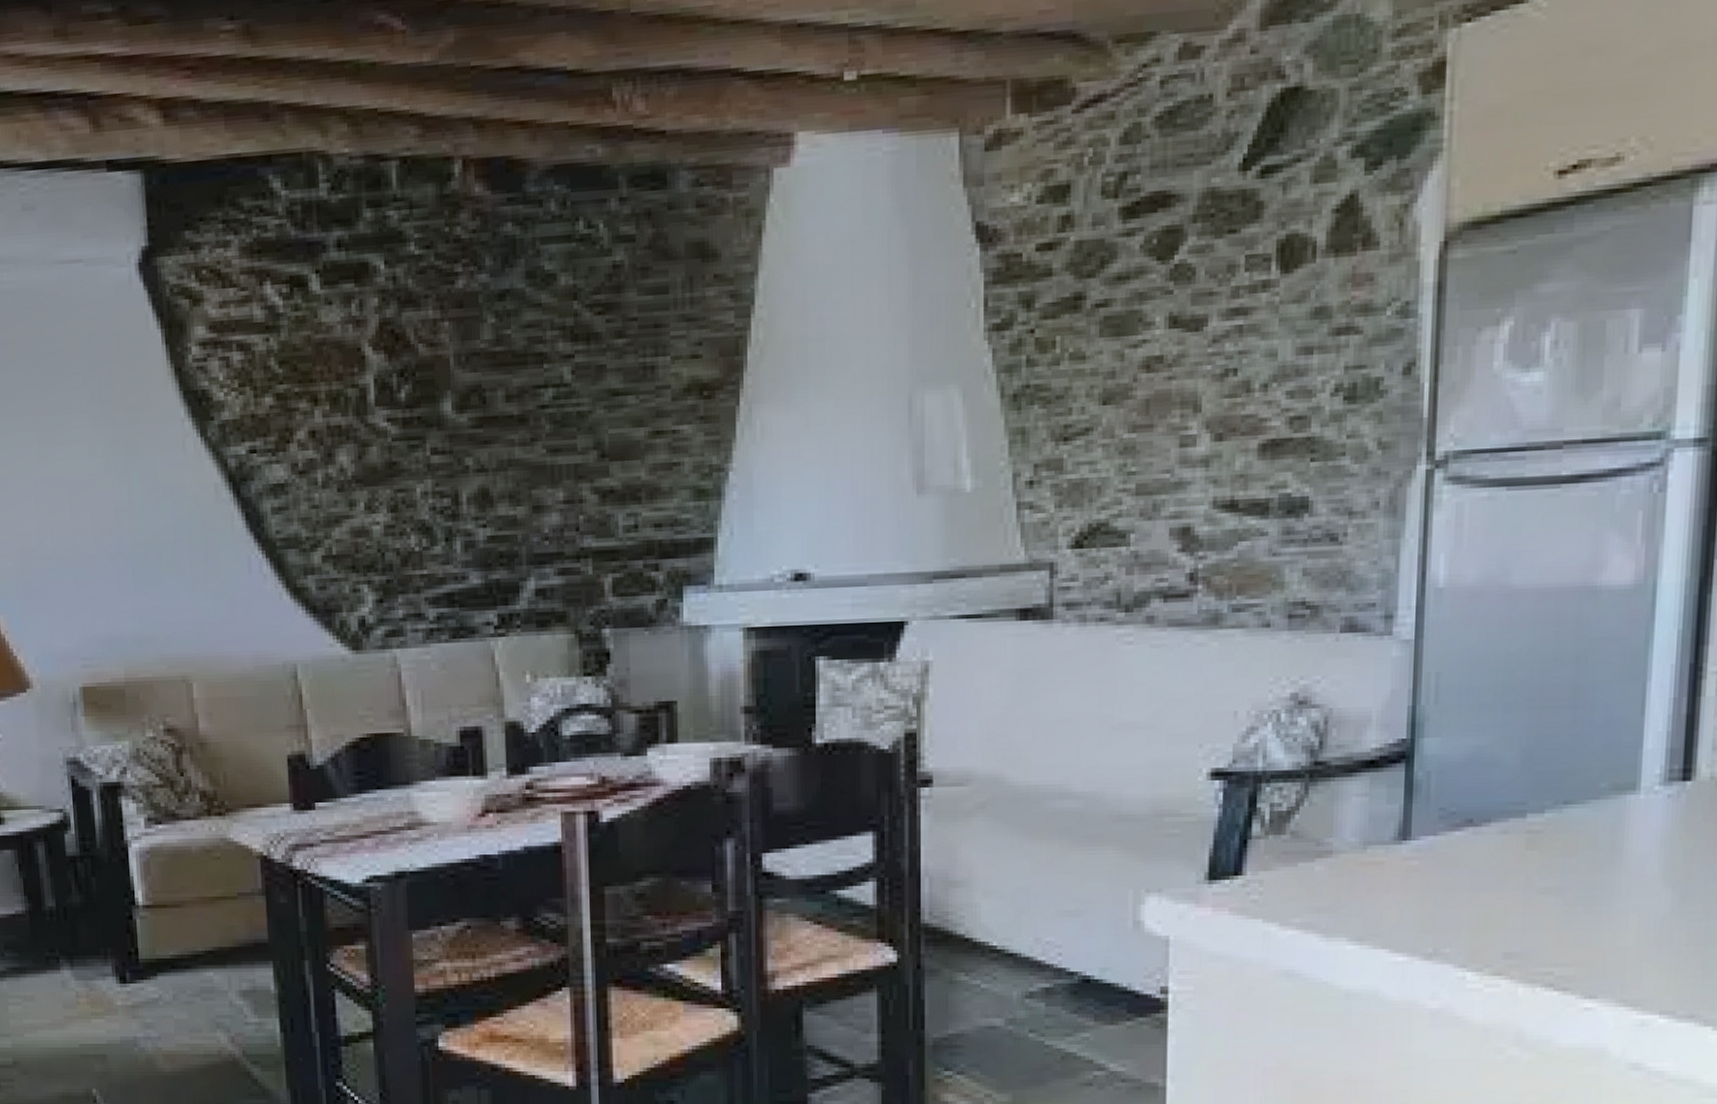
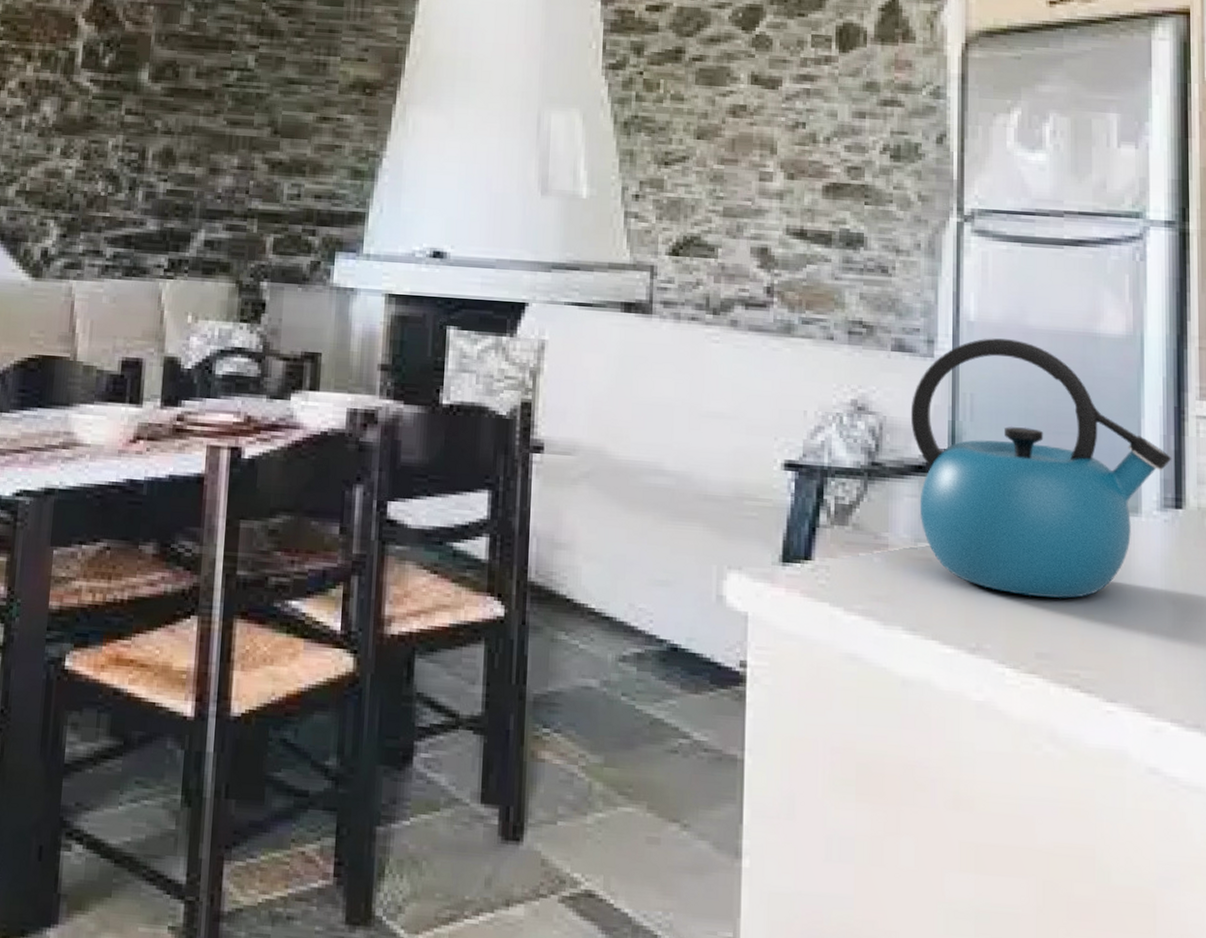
kettle: none [1362,604,1683,894] -> present [910,338,1172,598]

